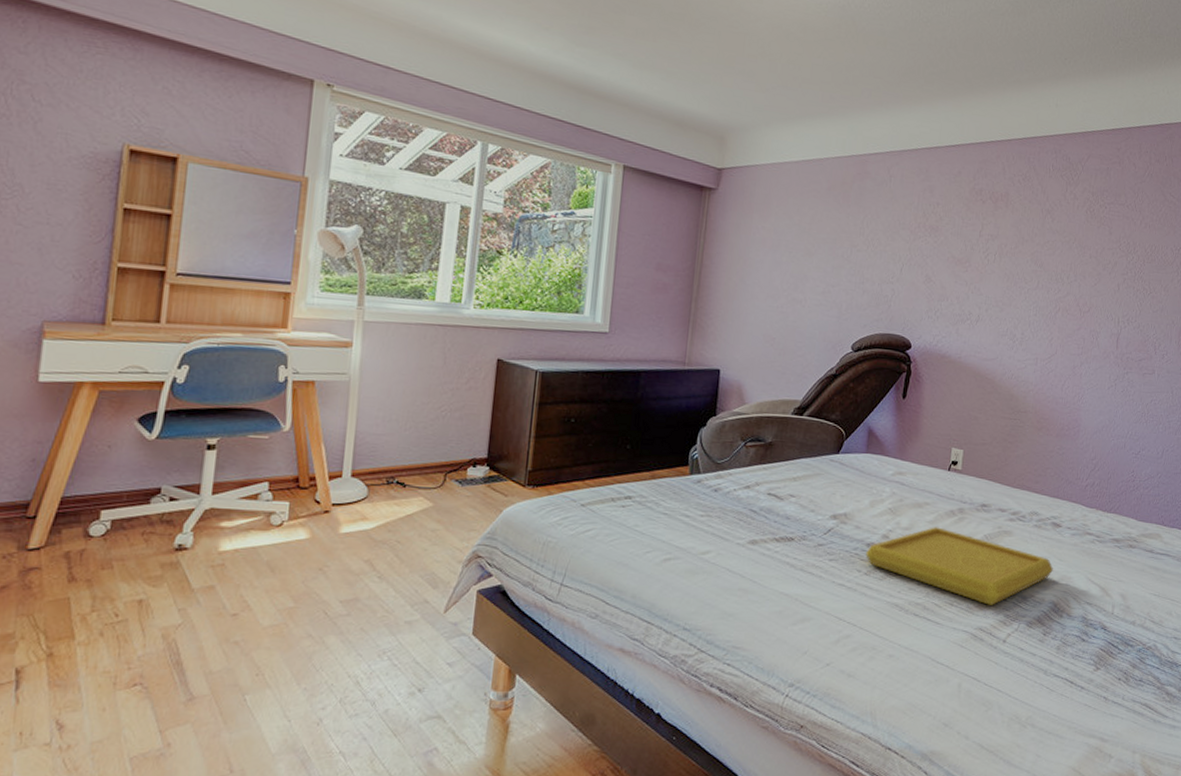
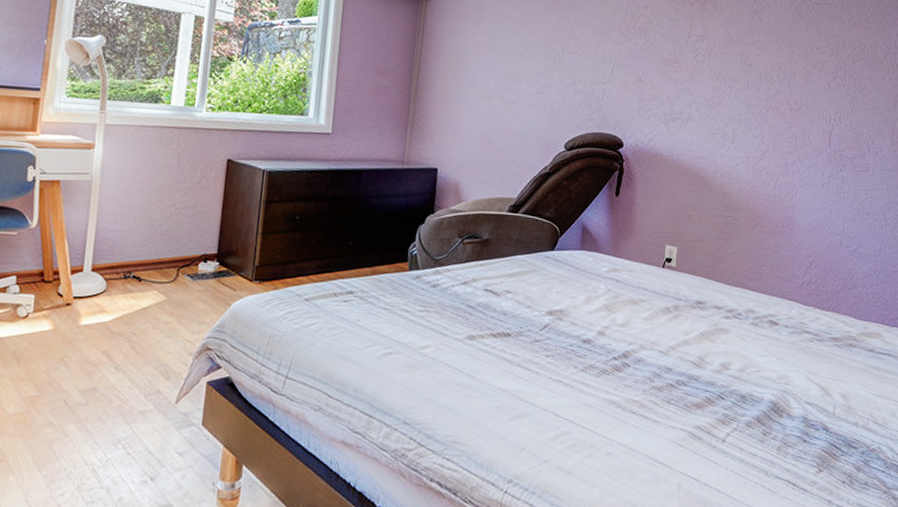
serving tray: present [866,527,1053,605] -> none [582,324,771,404]

